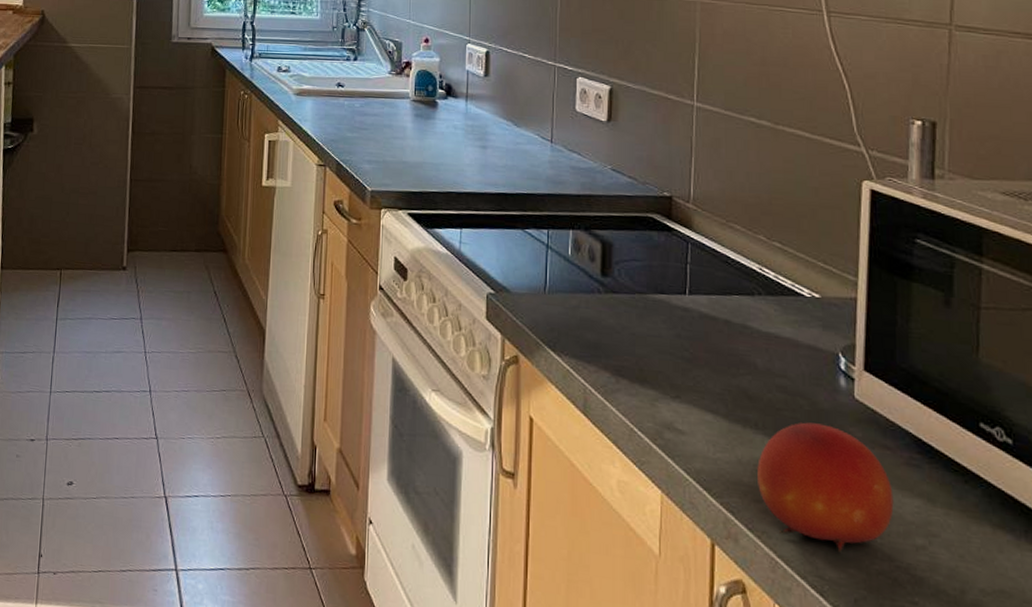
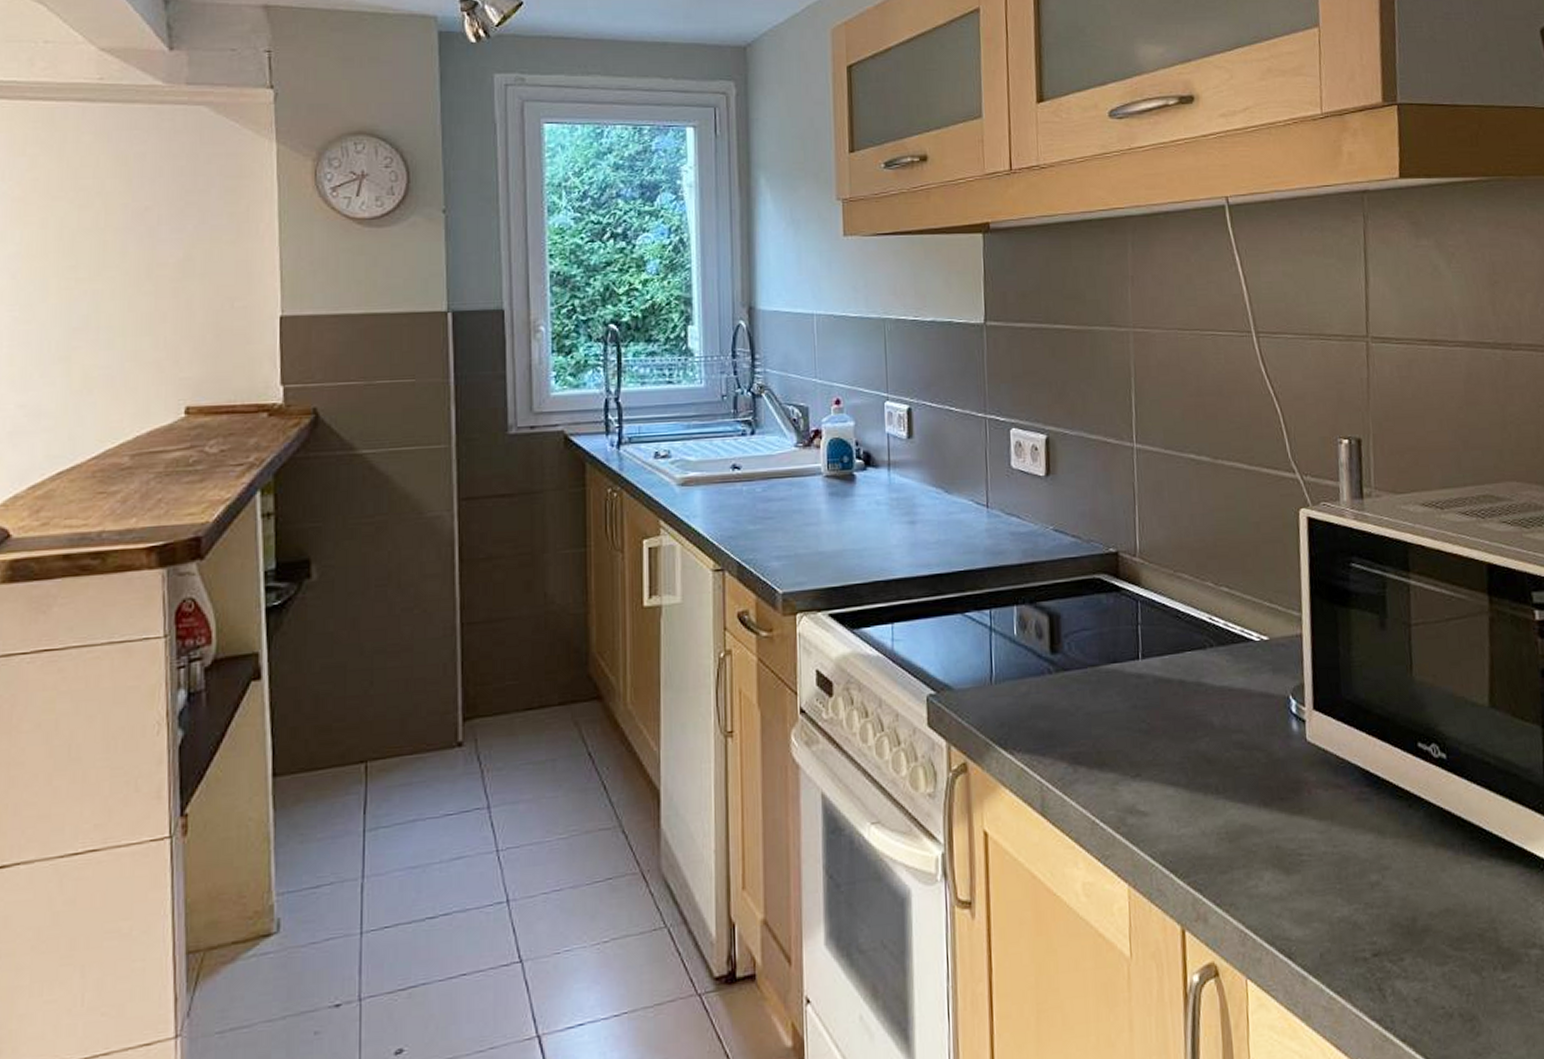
fruit: present [757,422,894,552] -> none [1221,774,1349,908]

